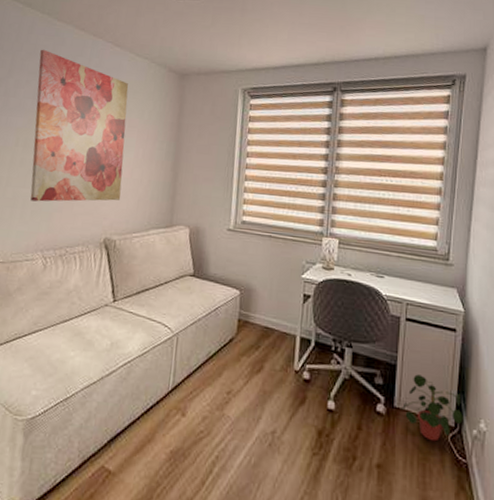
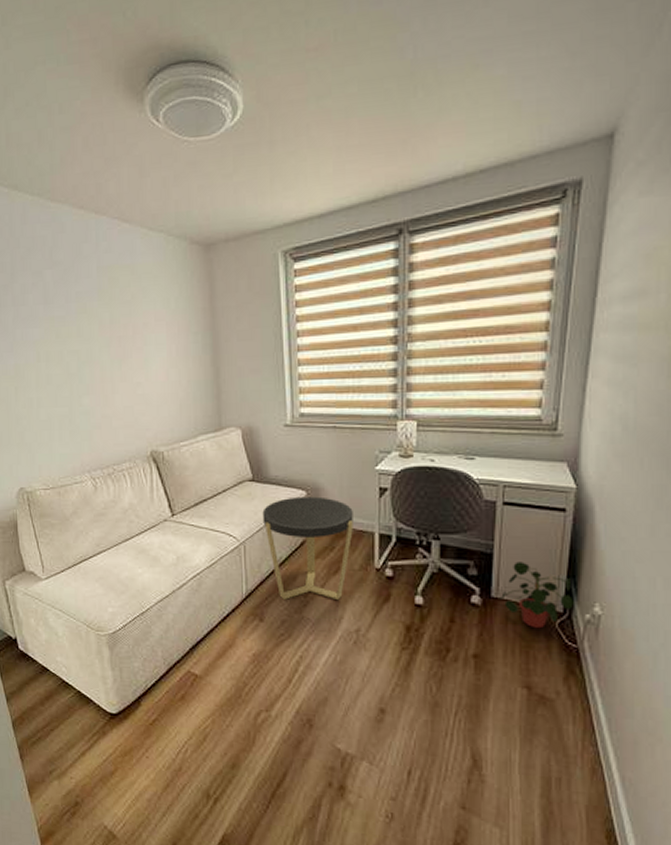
wall art: present [30,49,129,202] -> none [40,241,161,420]
side table: none [197,295,279,399] -> present [262,496,353,600]

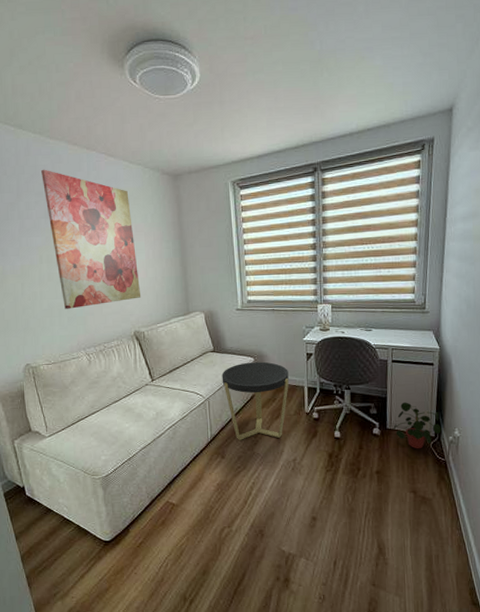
wall art: none [40,241,161,420] -> present [41,169,141,309]

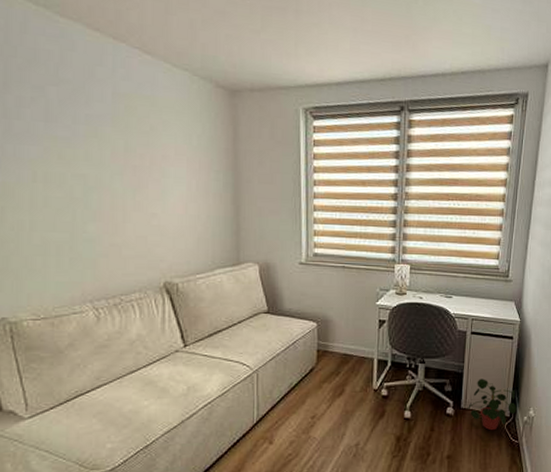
wall art: present [41,169,141,309] -> none [43,55,177,247]
side table: present [222,361,289,440] -> none [276,327,357,422]

